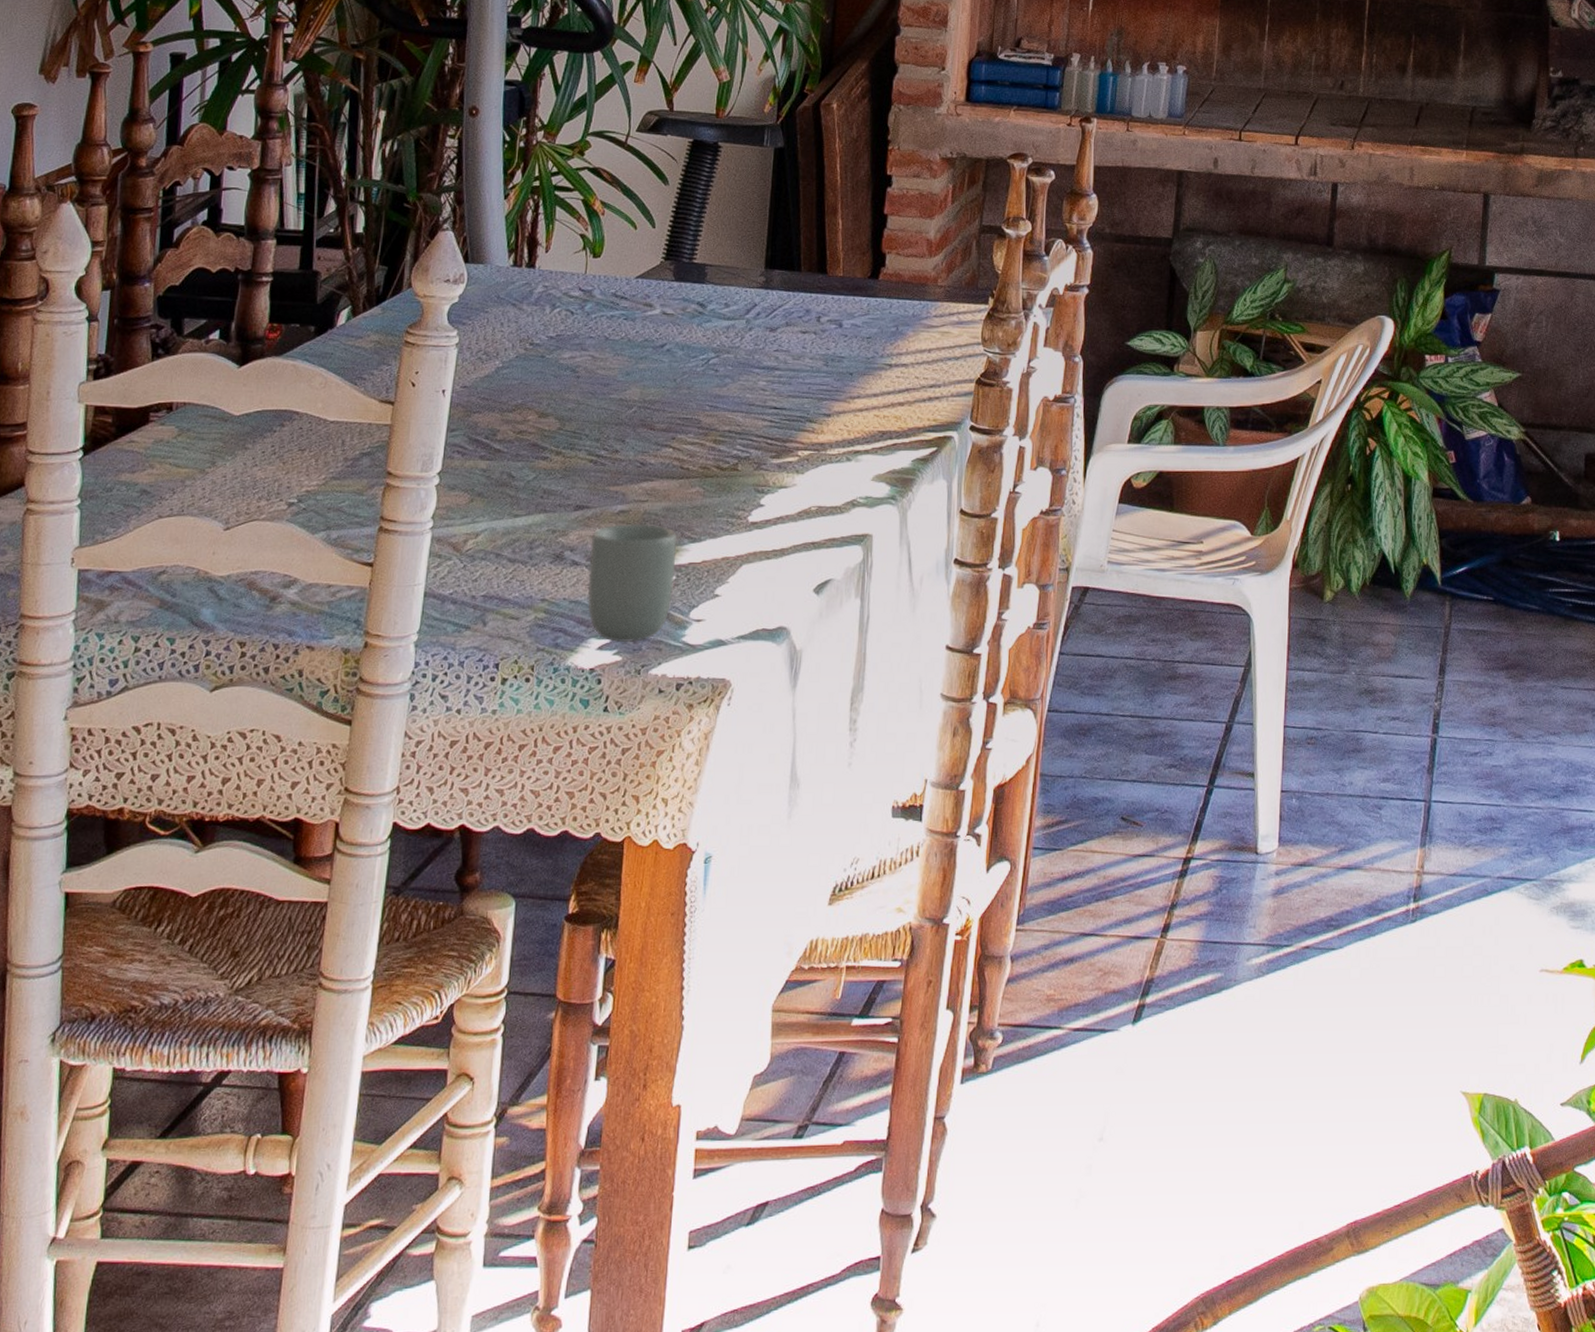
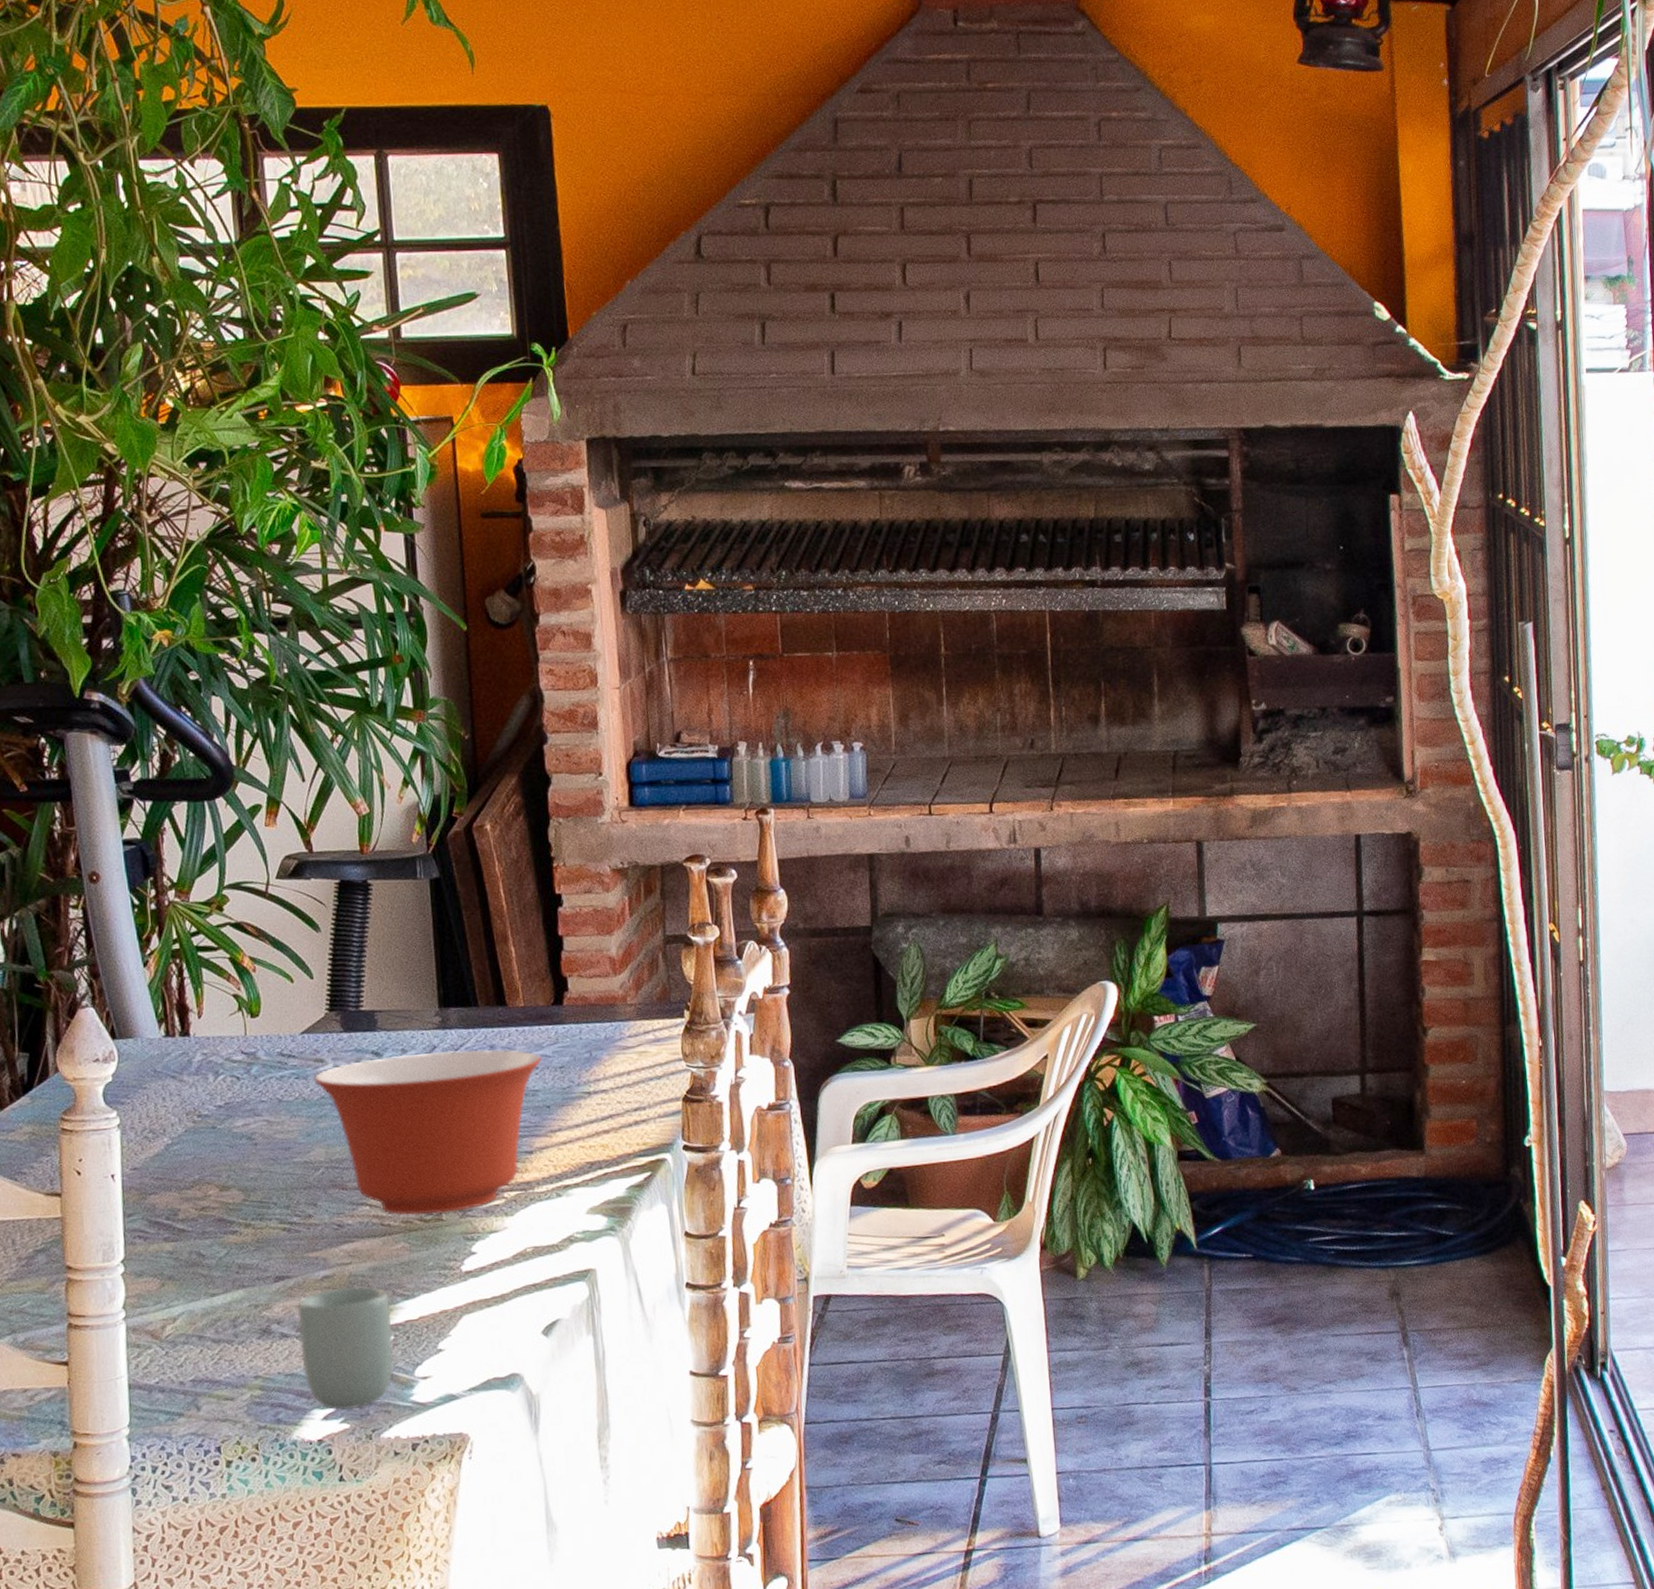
mixing bowl: none [640,308,852,463] -> present [313,1049,542,1215]

